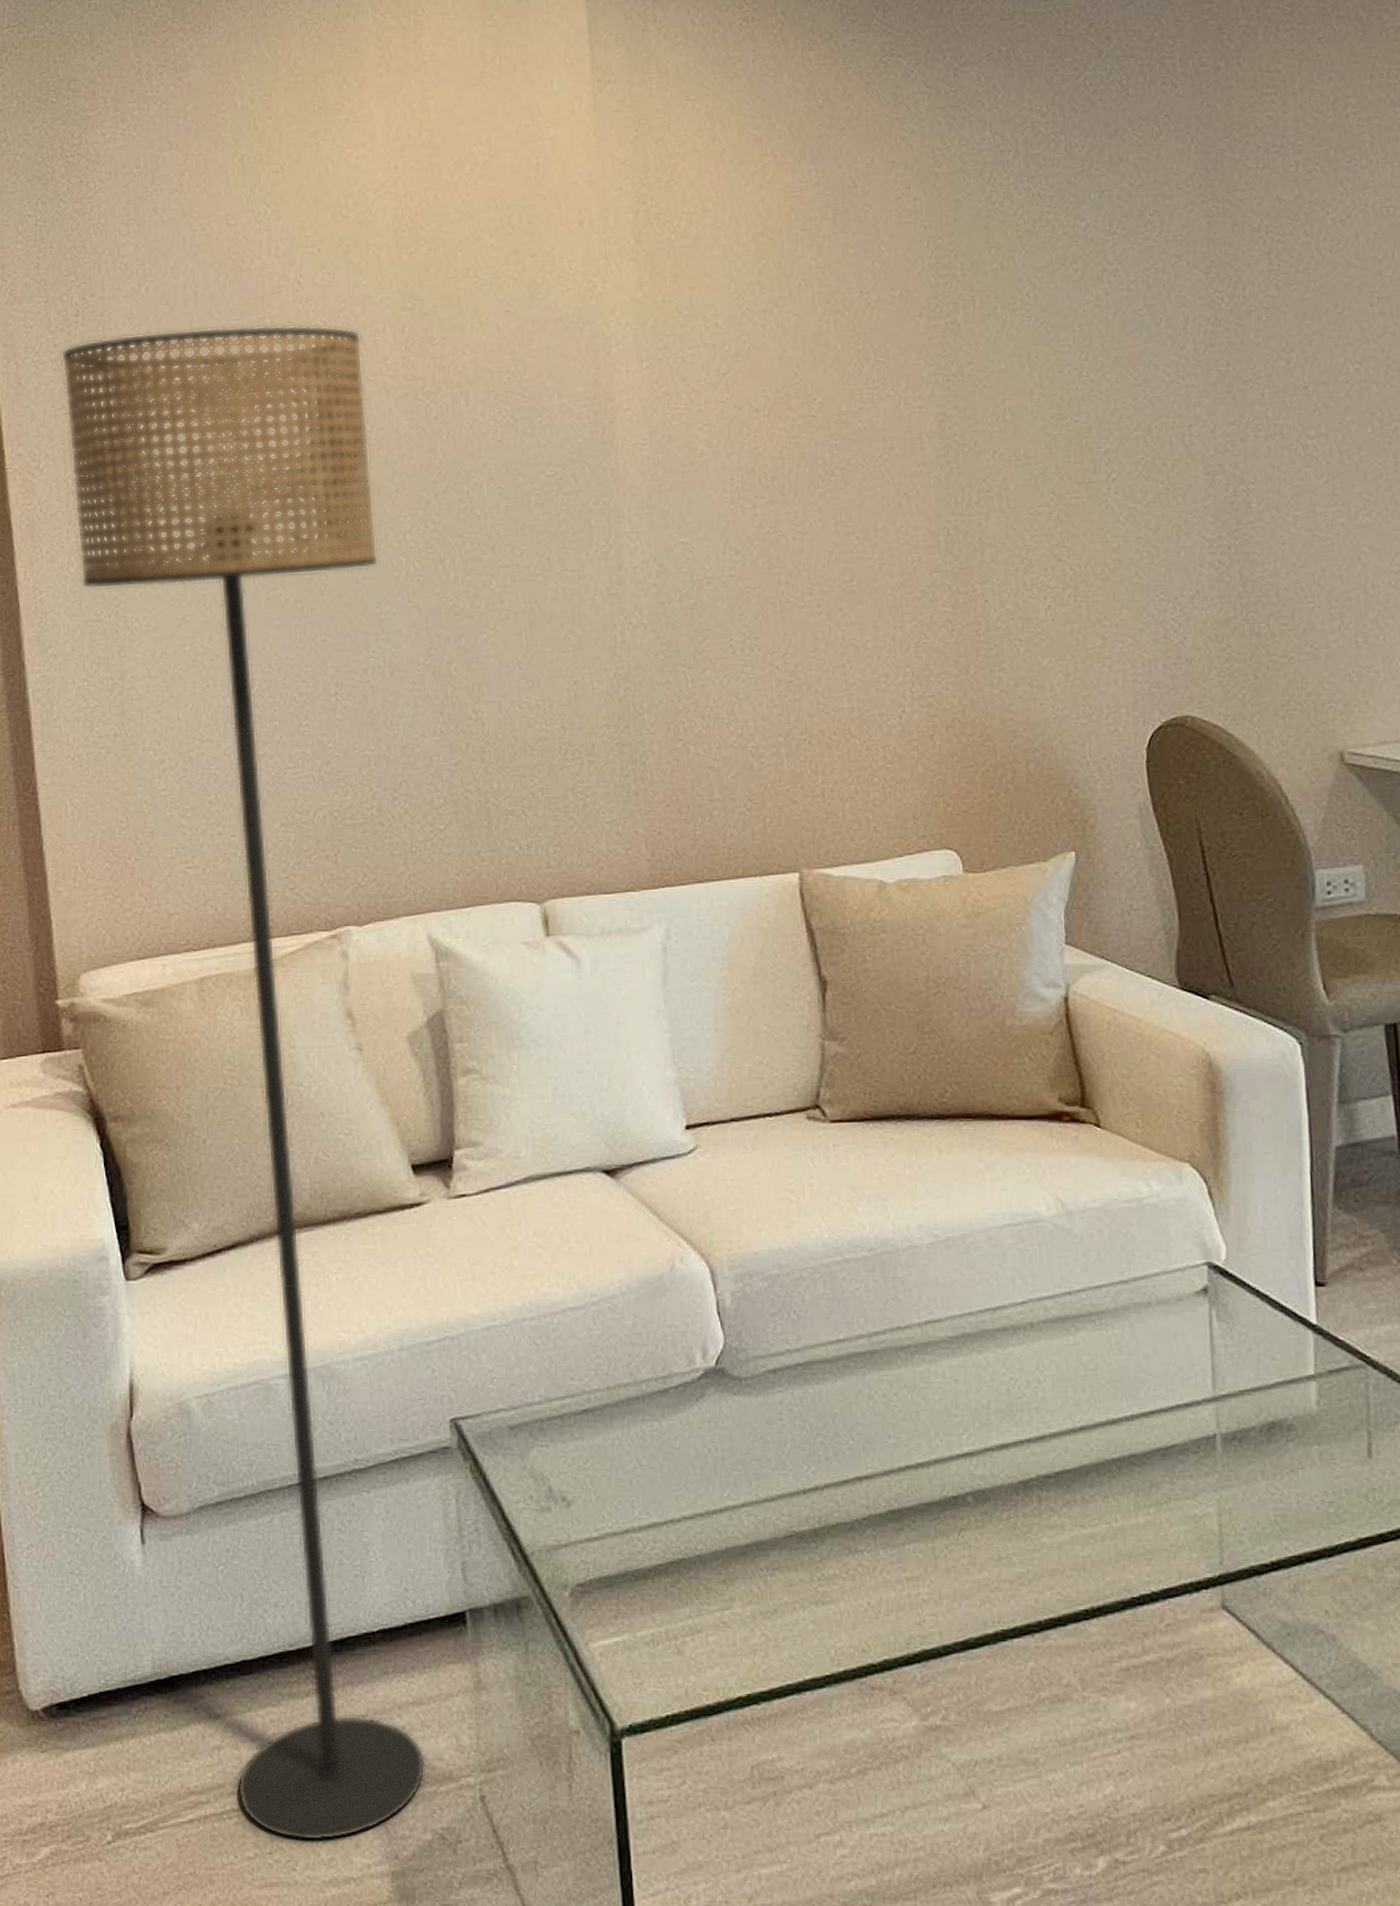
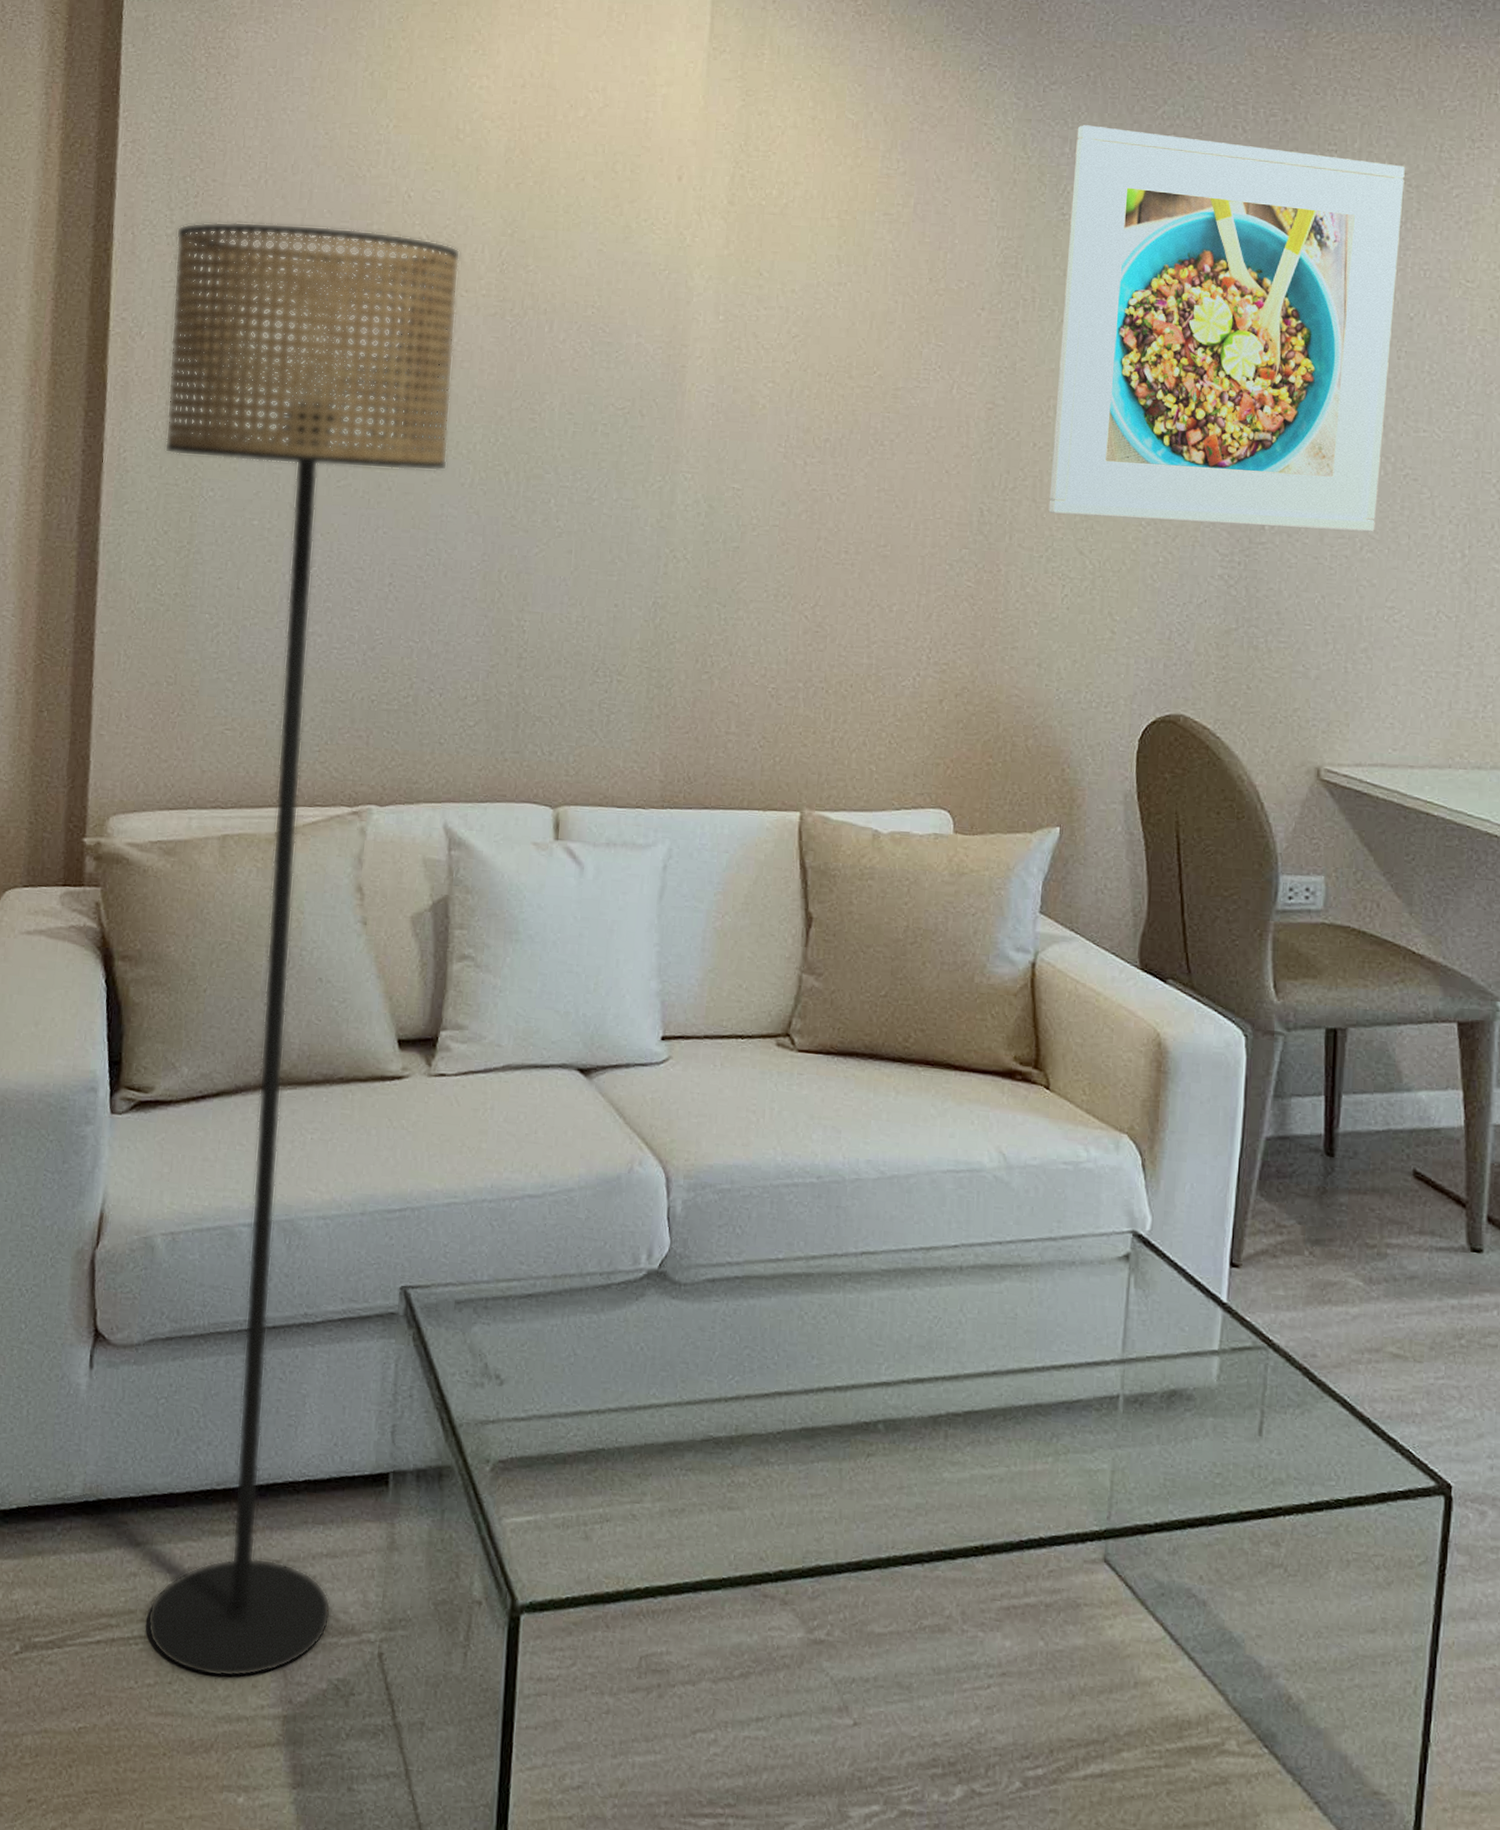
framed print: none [995,99,1369,523] -> present [1048,125,1405,532]

